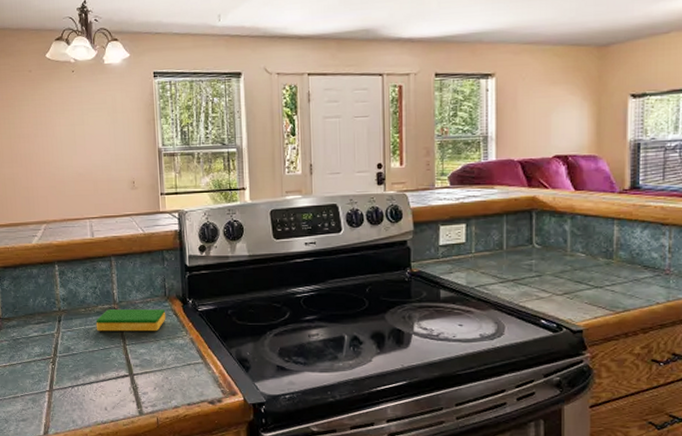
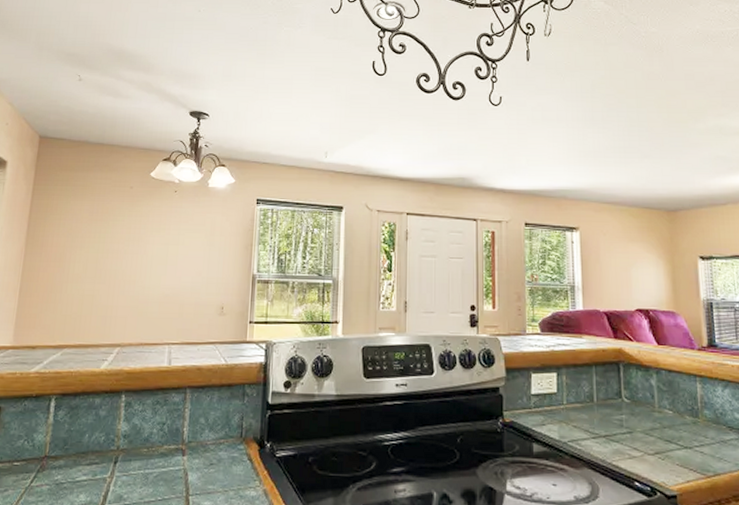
dish sponge: present [95,309,166,332] -> none [157,451,240,480]

